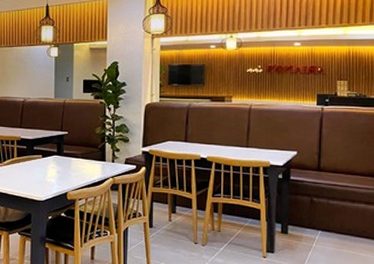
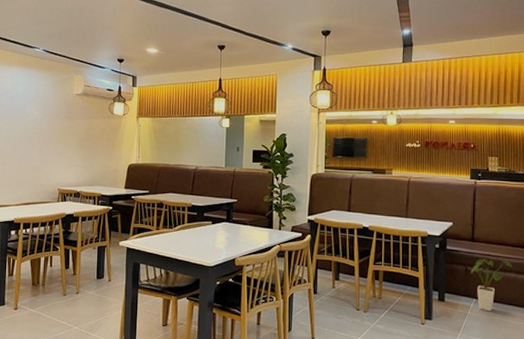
house plant: none [317,188,362,244] -> present [471,258,513,312]

